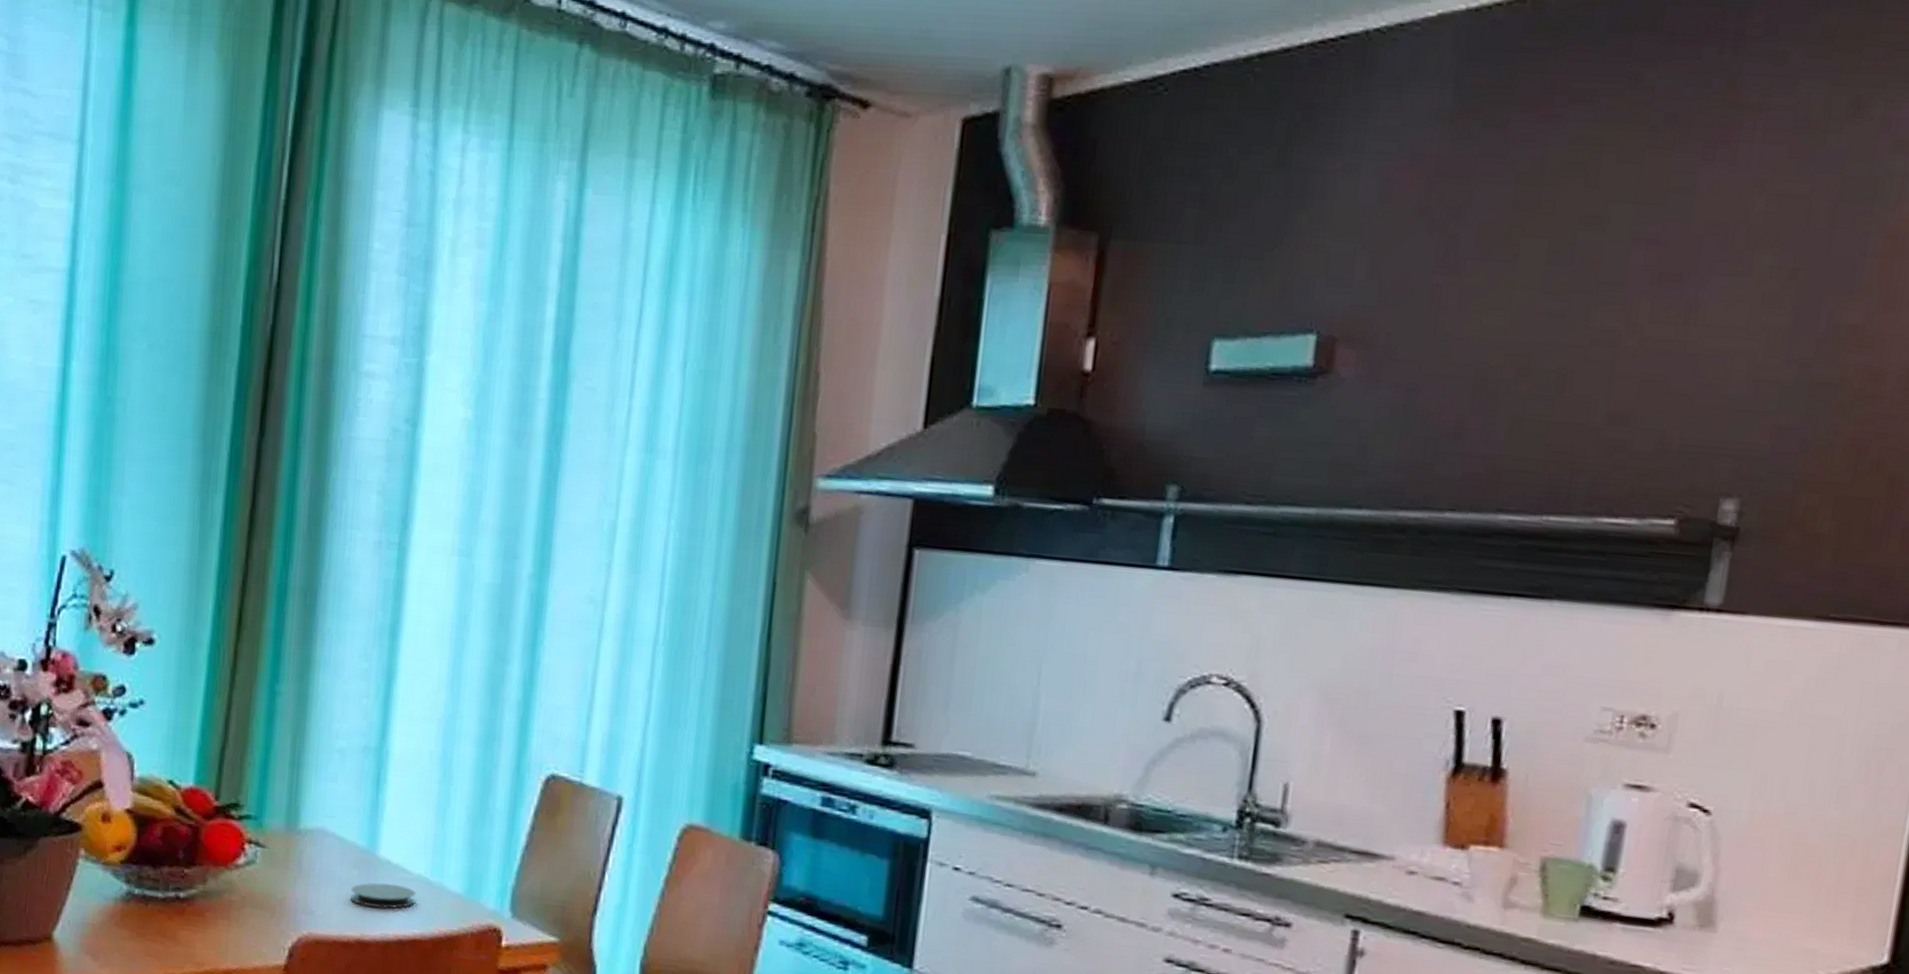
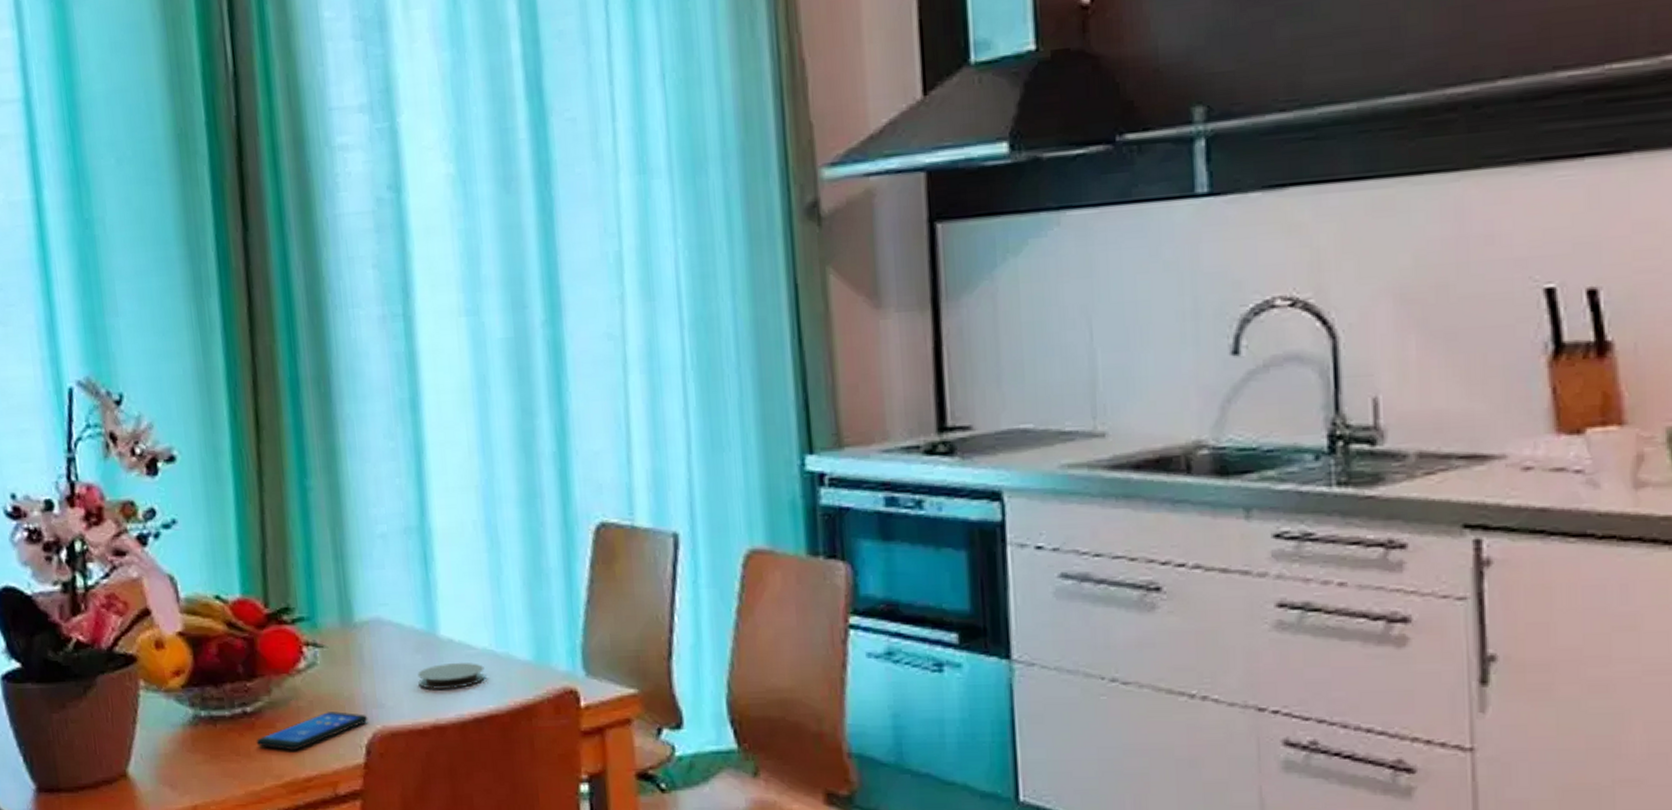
smartphone: none [183,910,296,942] -> present [256,711,368,751]

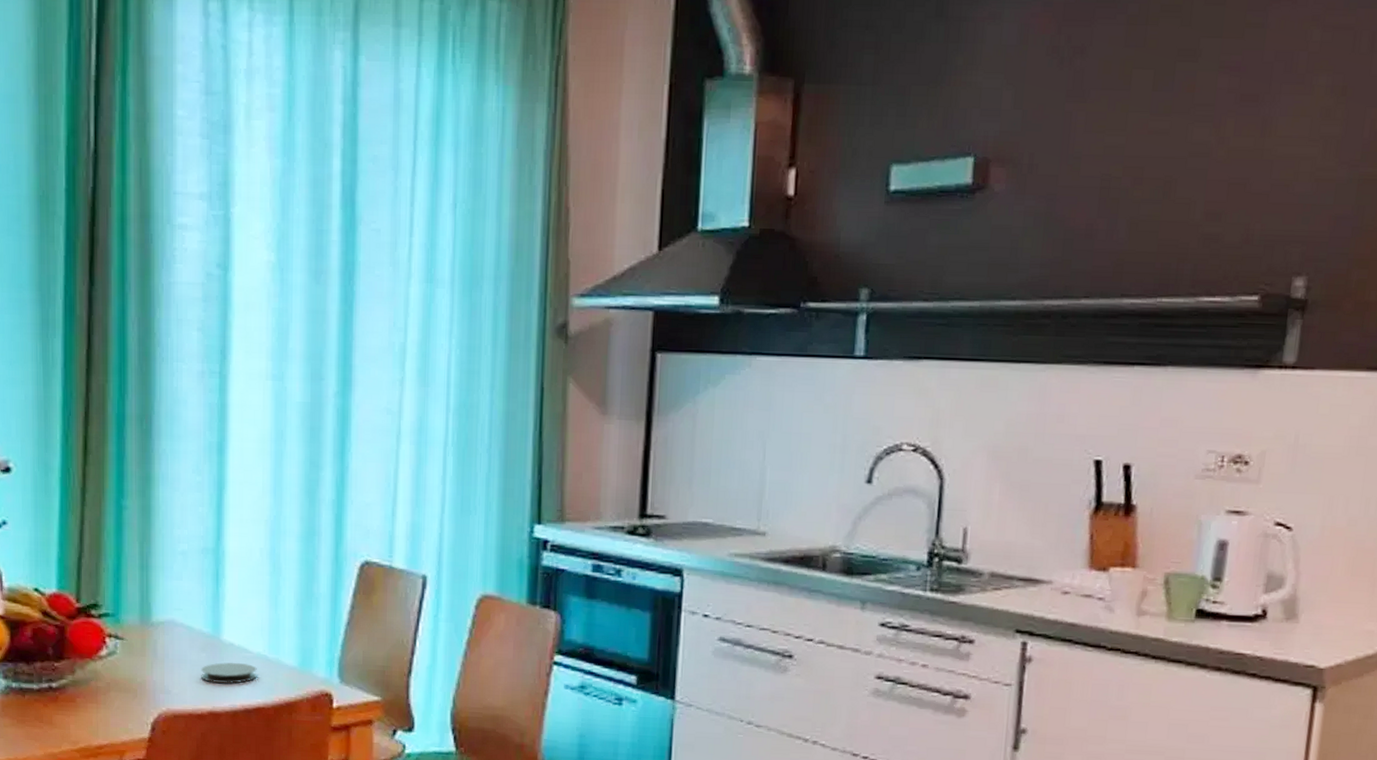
smartphone: present [256,711,368,751] -> none [58,693,155,723]

